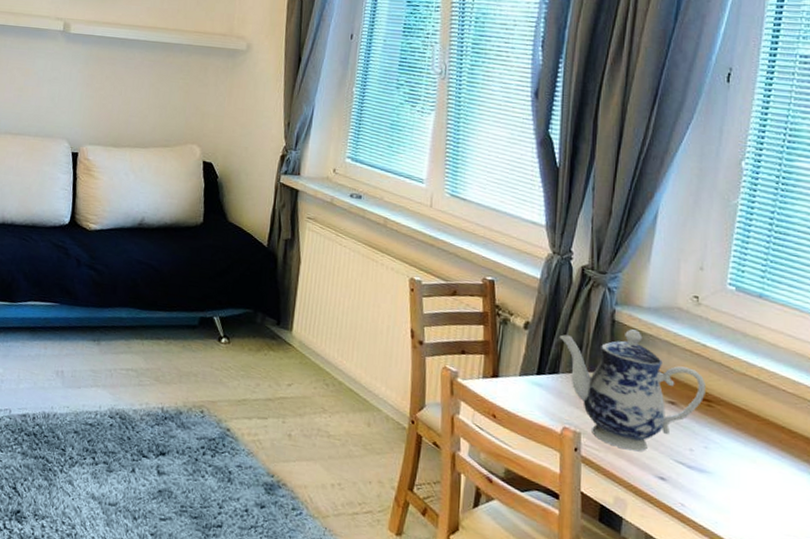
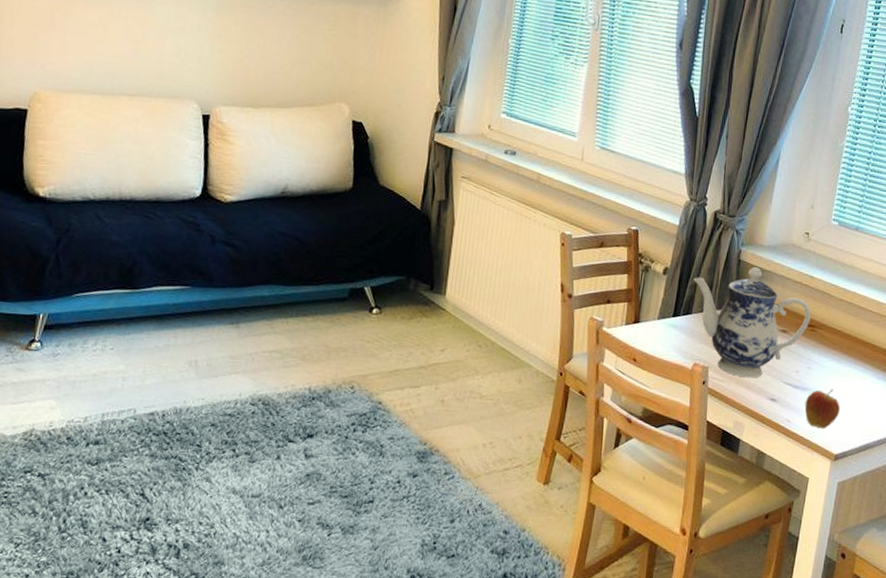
fruit: none [703,474,749,520] -> present [804,389,840,429]

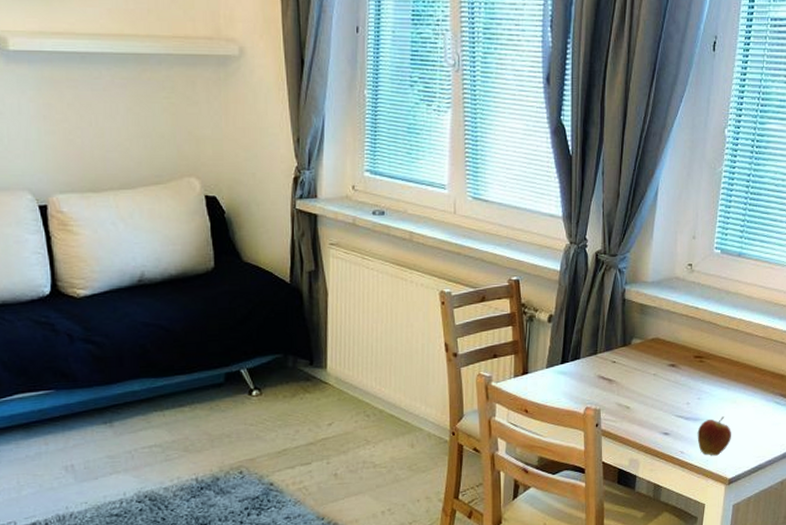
teapot: present [693,267,811,378] -> none [579,305,698,416]

